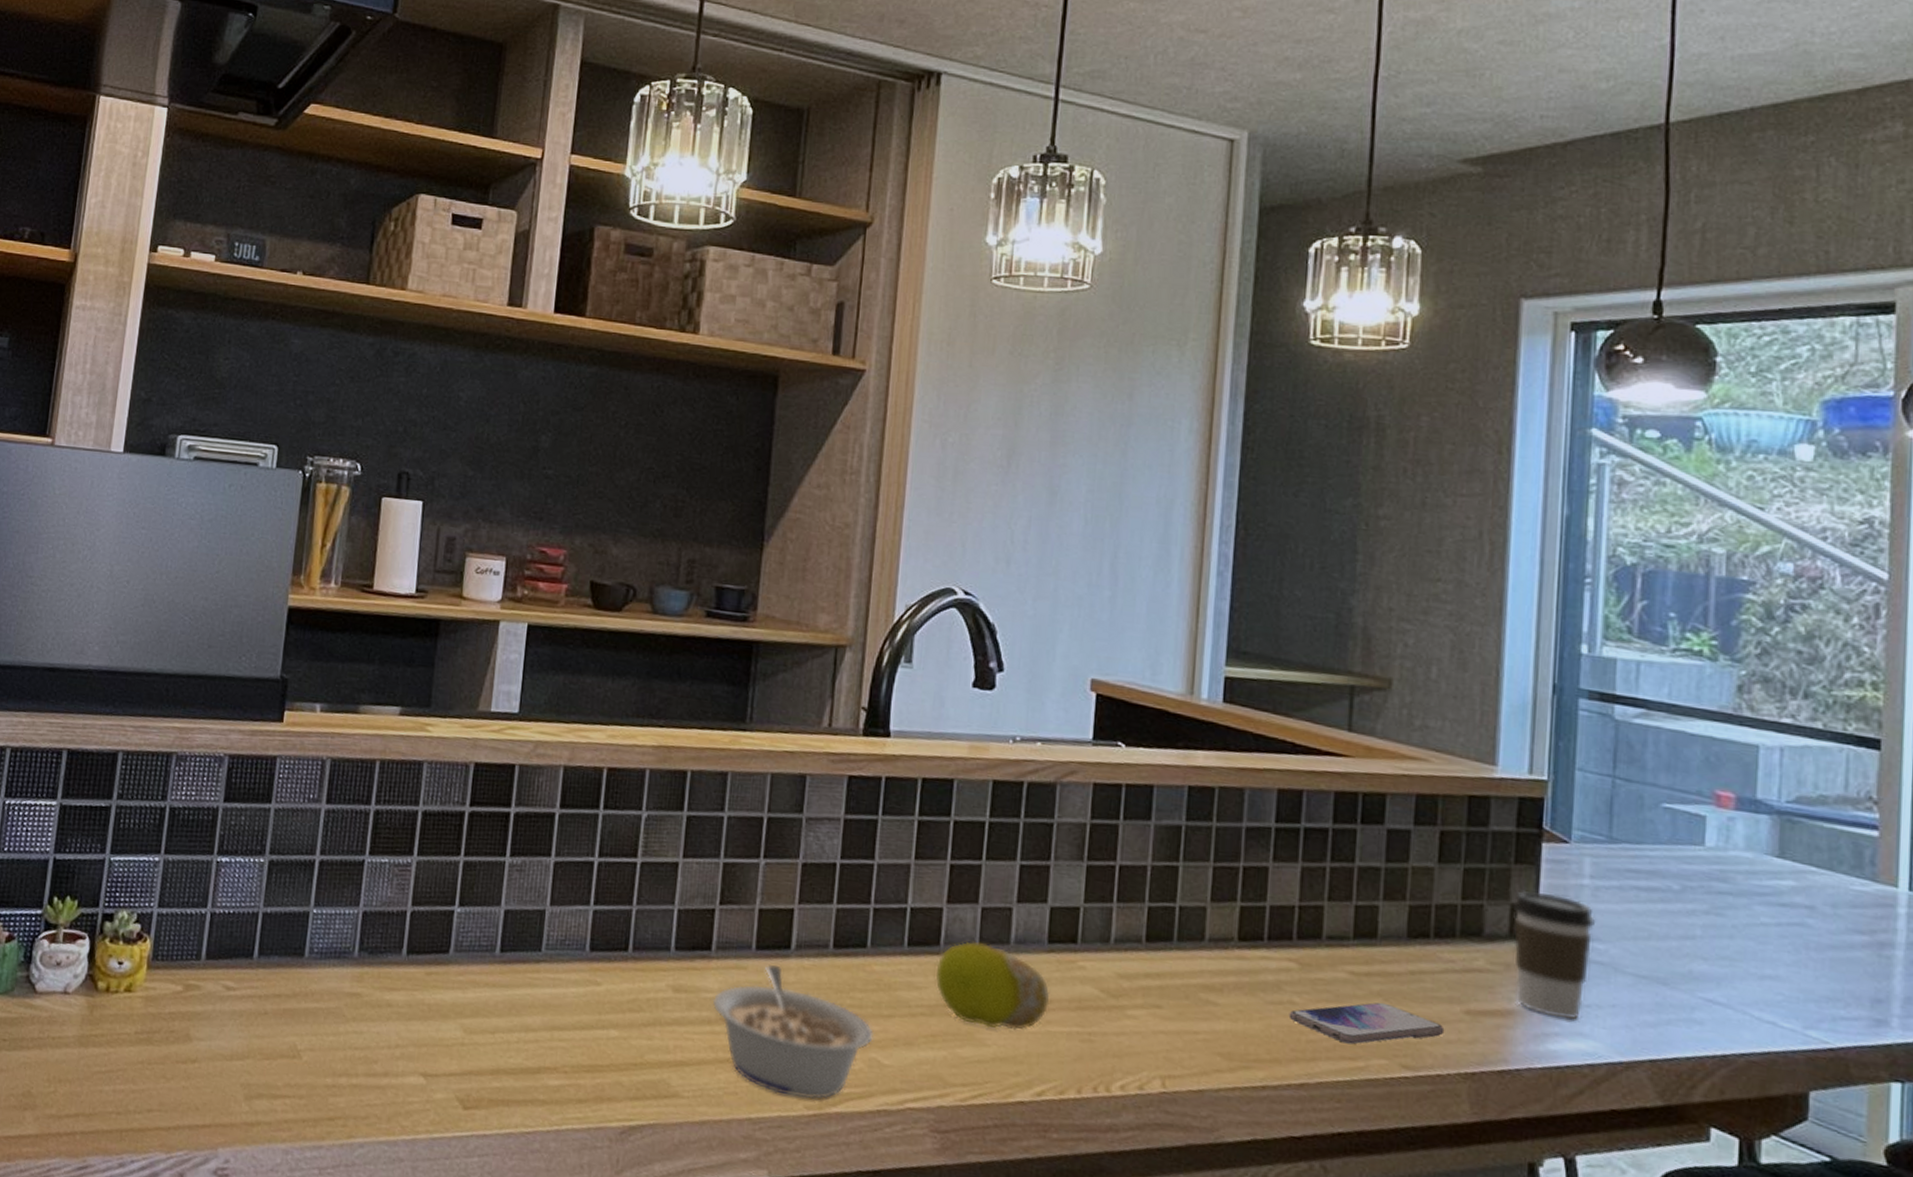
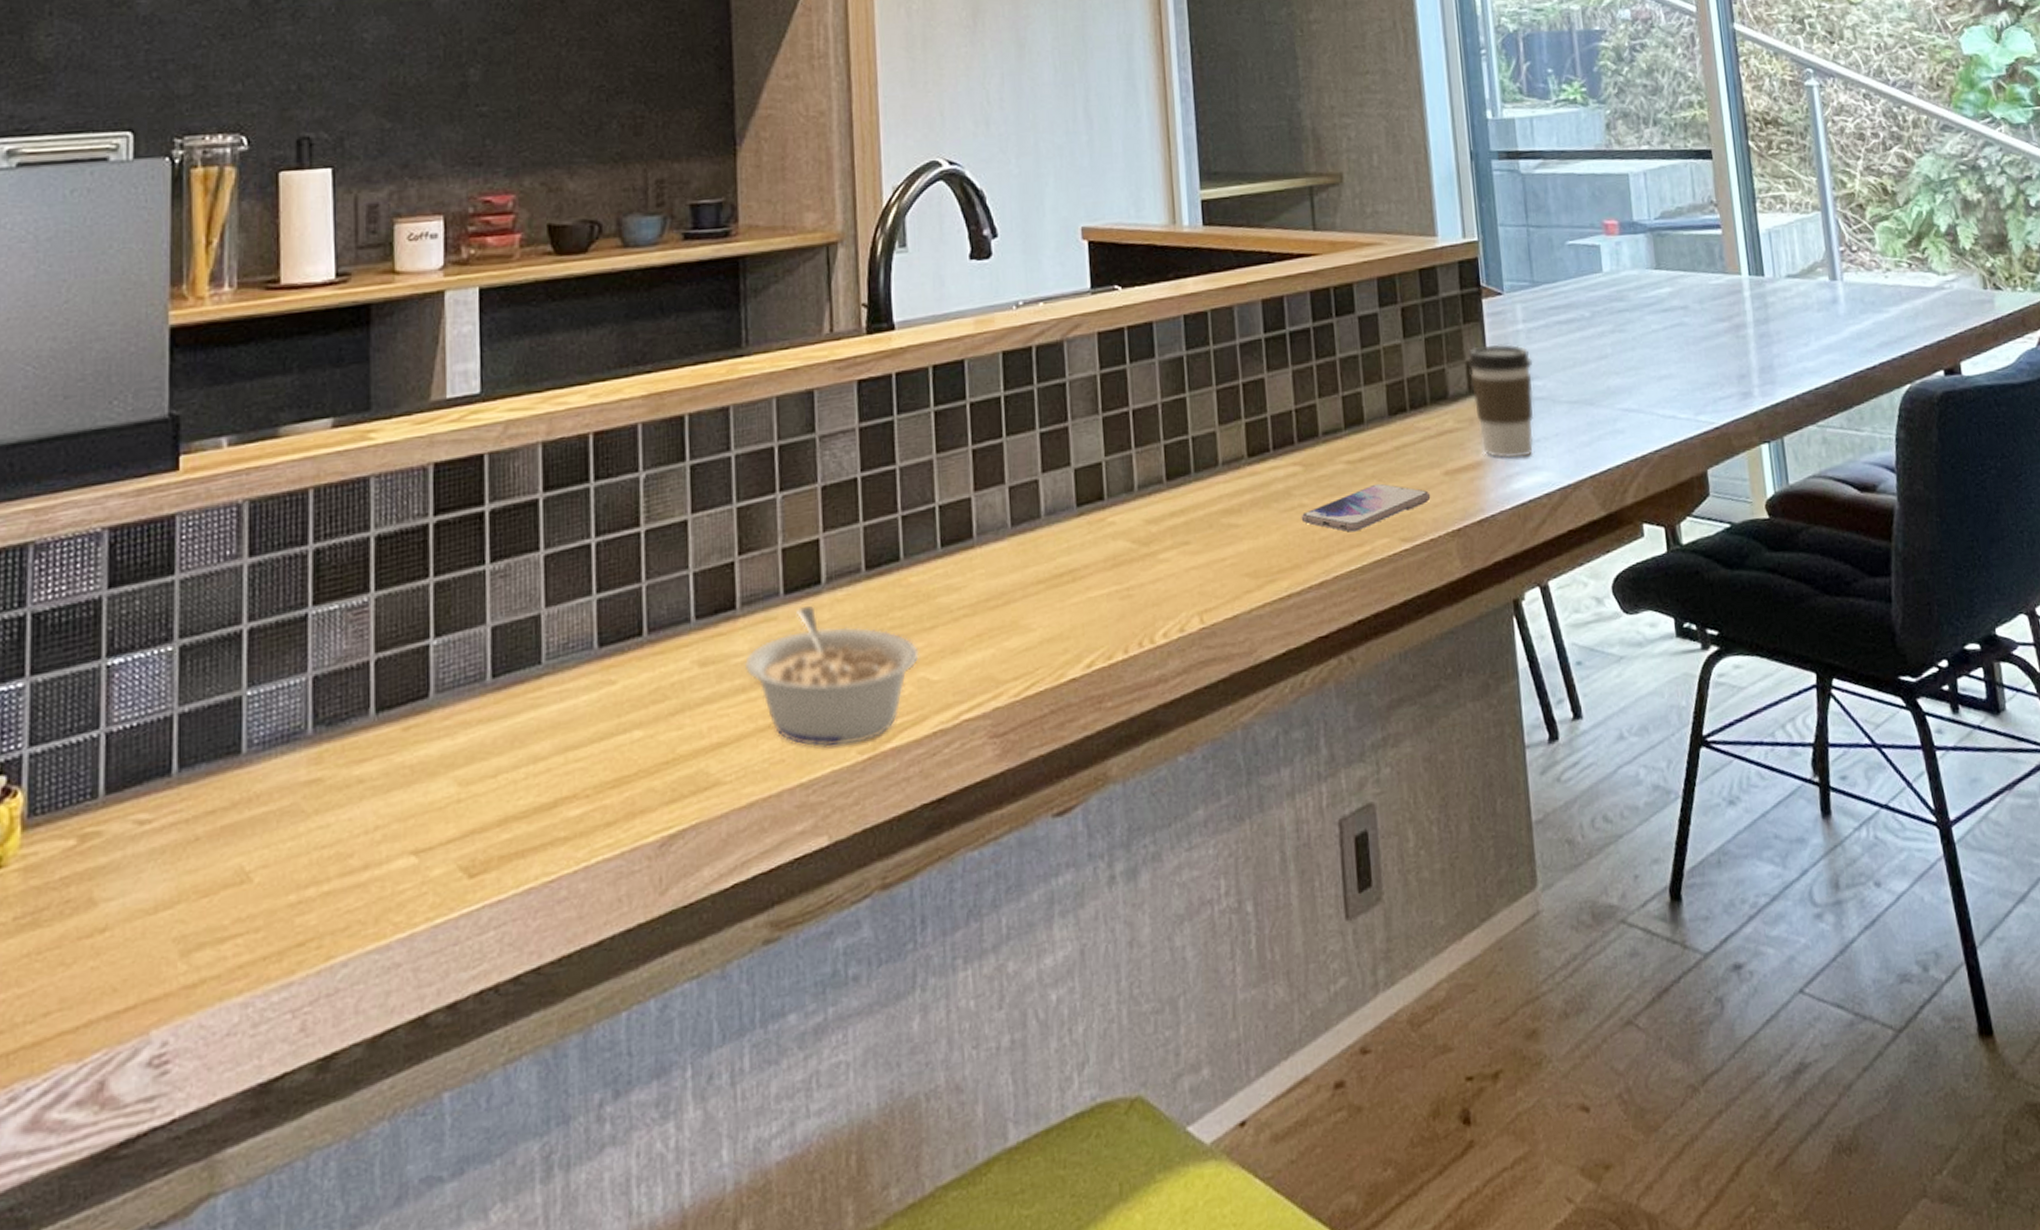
fruit: present [935,941,1051,1031] -> none [972,523,1087,613]

